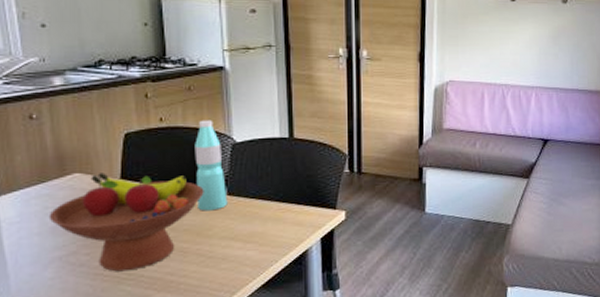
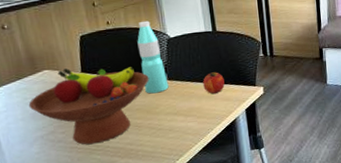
fruit: none [271,188,298,216] -> present [203,72,225,94]

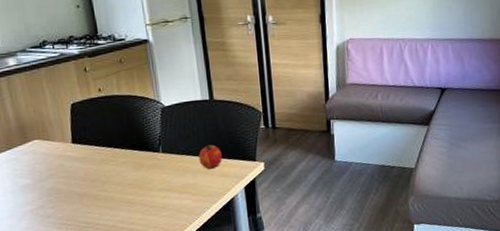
fruit bowl: present [28,67,149,145] -> none [18,138,142,222]
water bottle: present [137,20,169,94] -> none [130,87,163,168]

